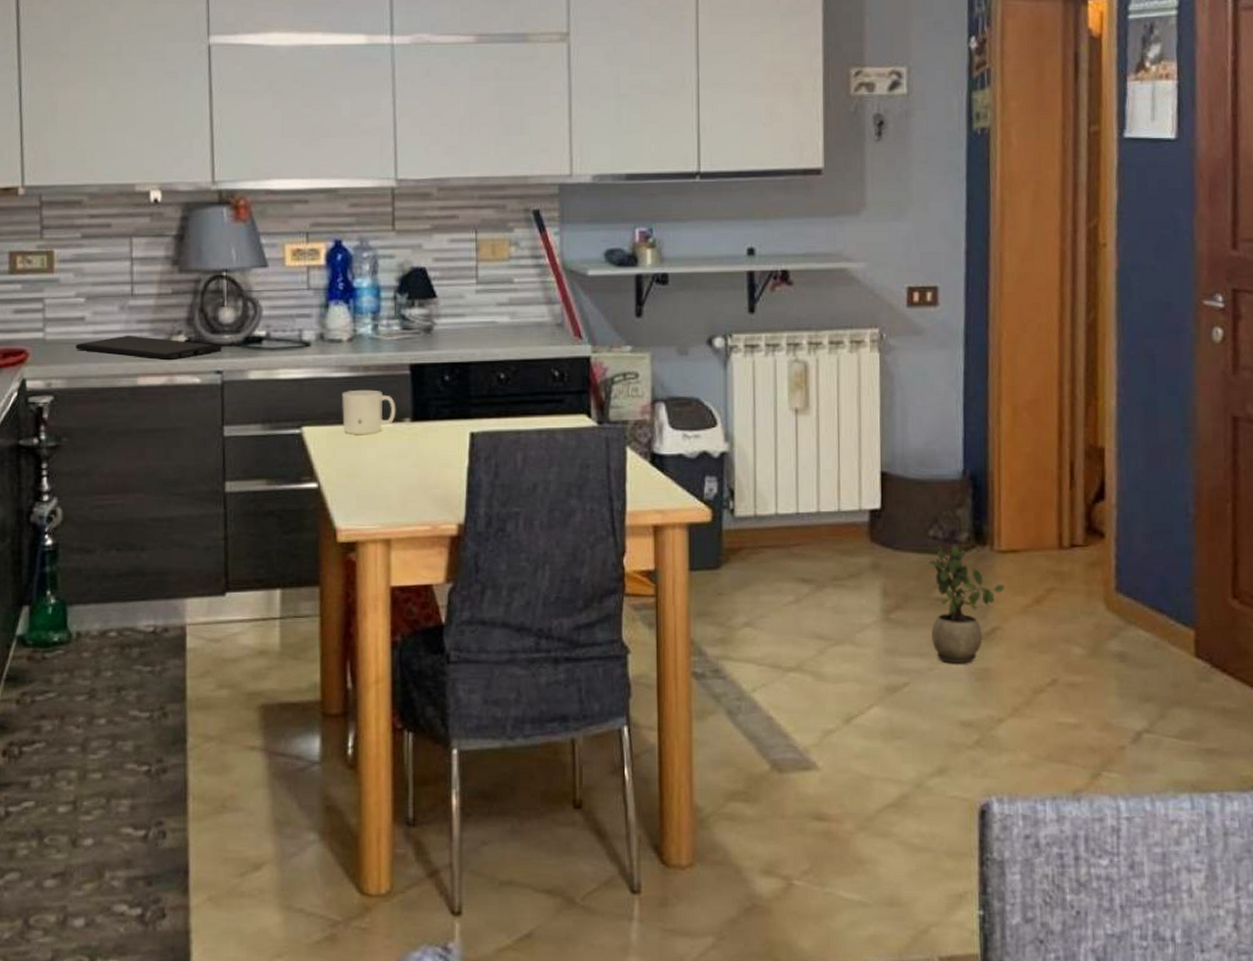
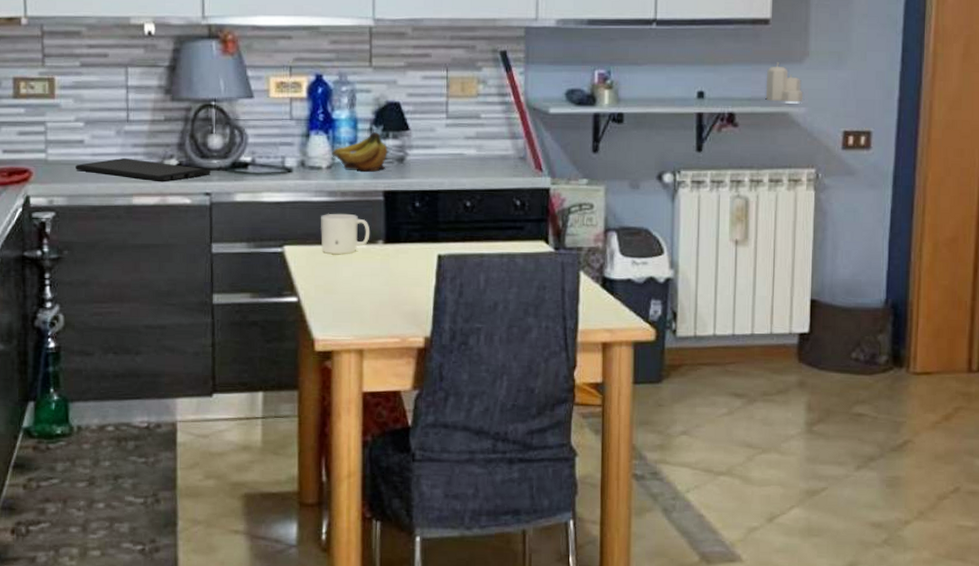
fruit: none [352,301,413,344] -> present [331,132,388,172]
candle: none [821,214,862,258] -> present [765,62,804,102]
potted plant: present [928,545,1005,664] -> none [849,366,918,472]

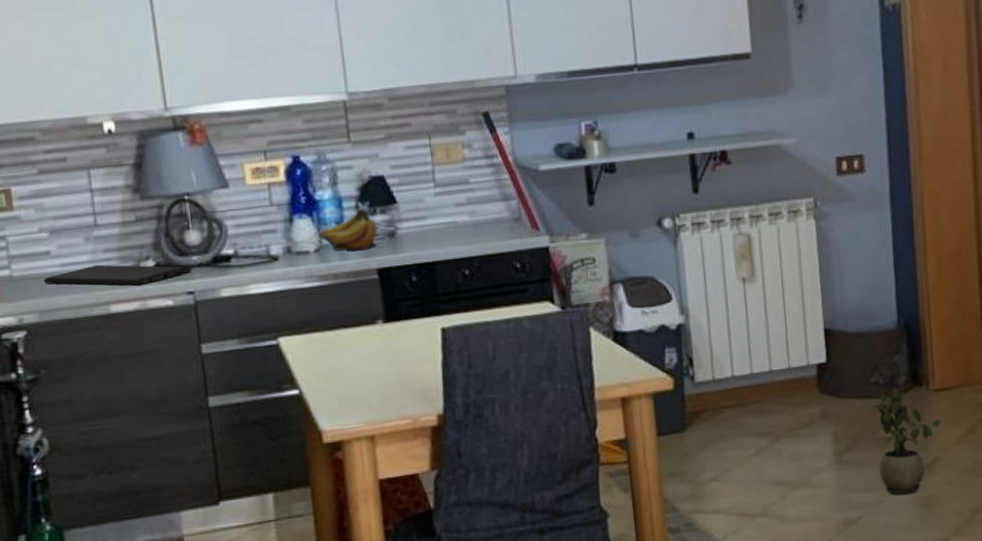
mug: present [320,213,370,256] -> none [313,296,369,342]
candle: present [765,62,804,102] -> none [754,95,793,135]
potted plant: none [849,366,918,472] -> present [872,388,942,495]

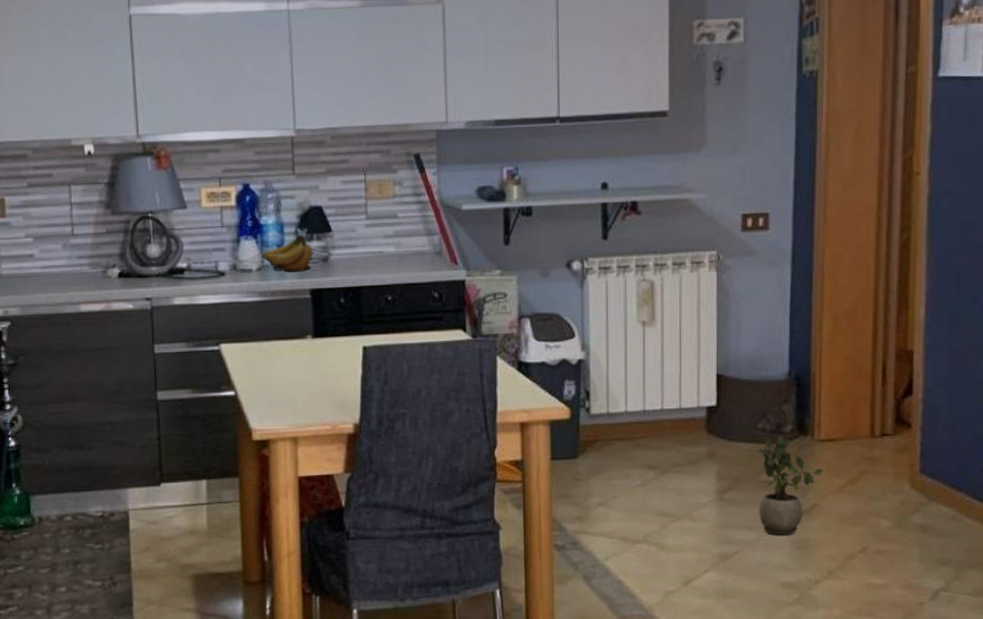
cutting board: present [44,264,191,287] -> none [27,269,150,290]

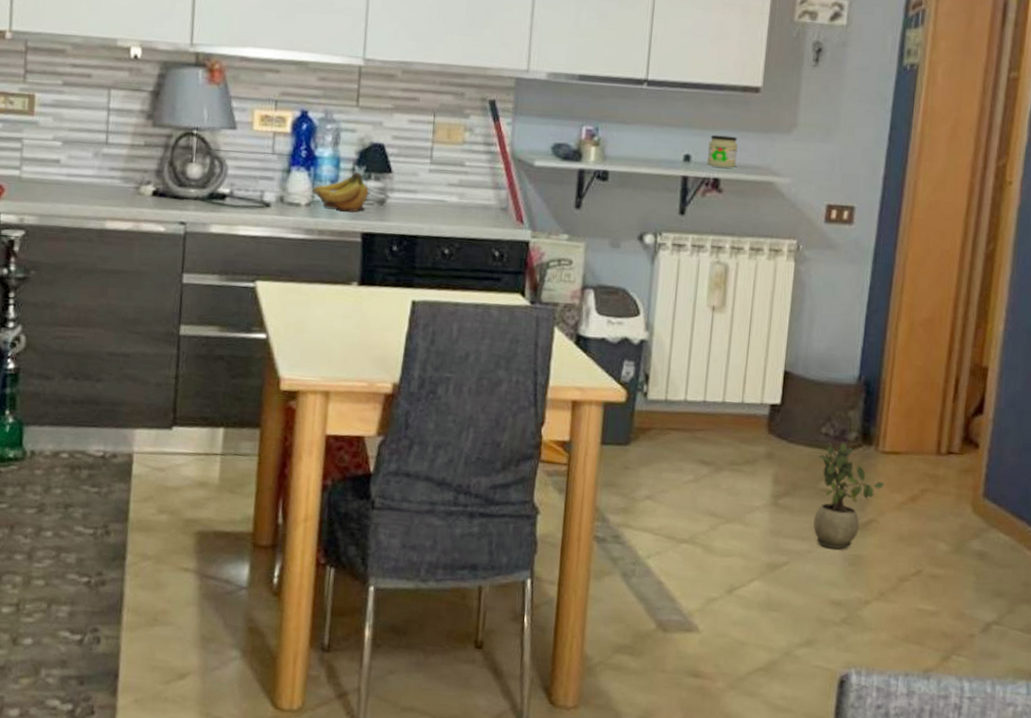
jar: none [624,160,651,191] -> present [707,134,738,168]

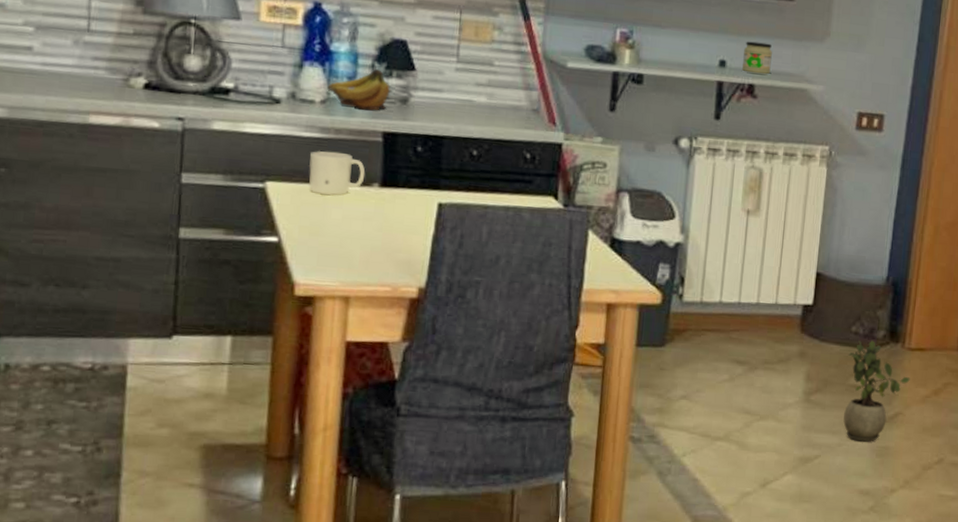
mug: none [294,251,346,295] -> present [309,151,366,197]

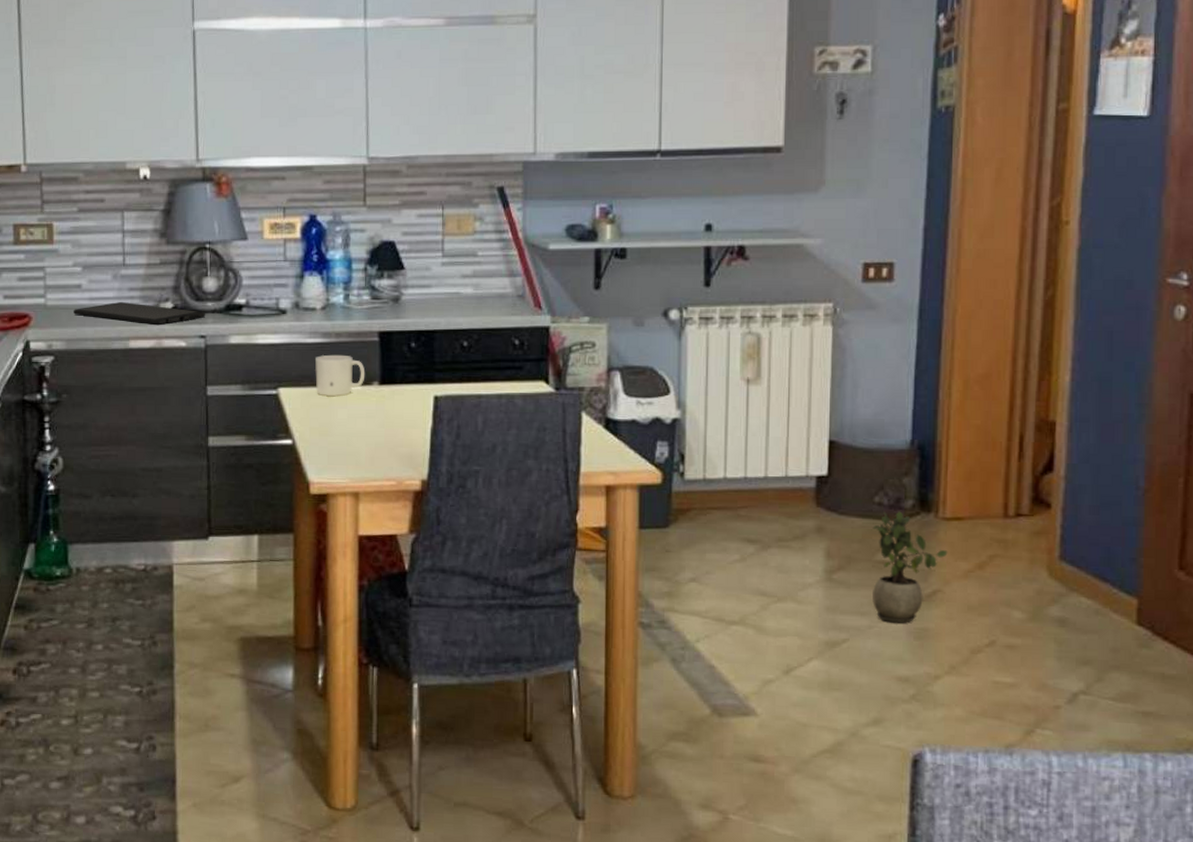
cutting board: none [20,70,185,102] -> present [74,301,205,326]
fruit: present [326,69,390,111] -> none [325,272,383,312]
jar: present [742,41,772,75] -> none [731,200,762,234]

